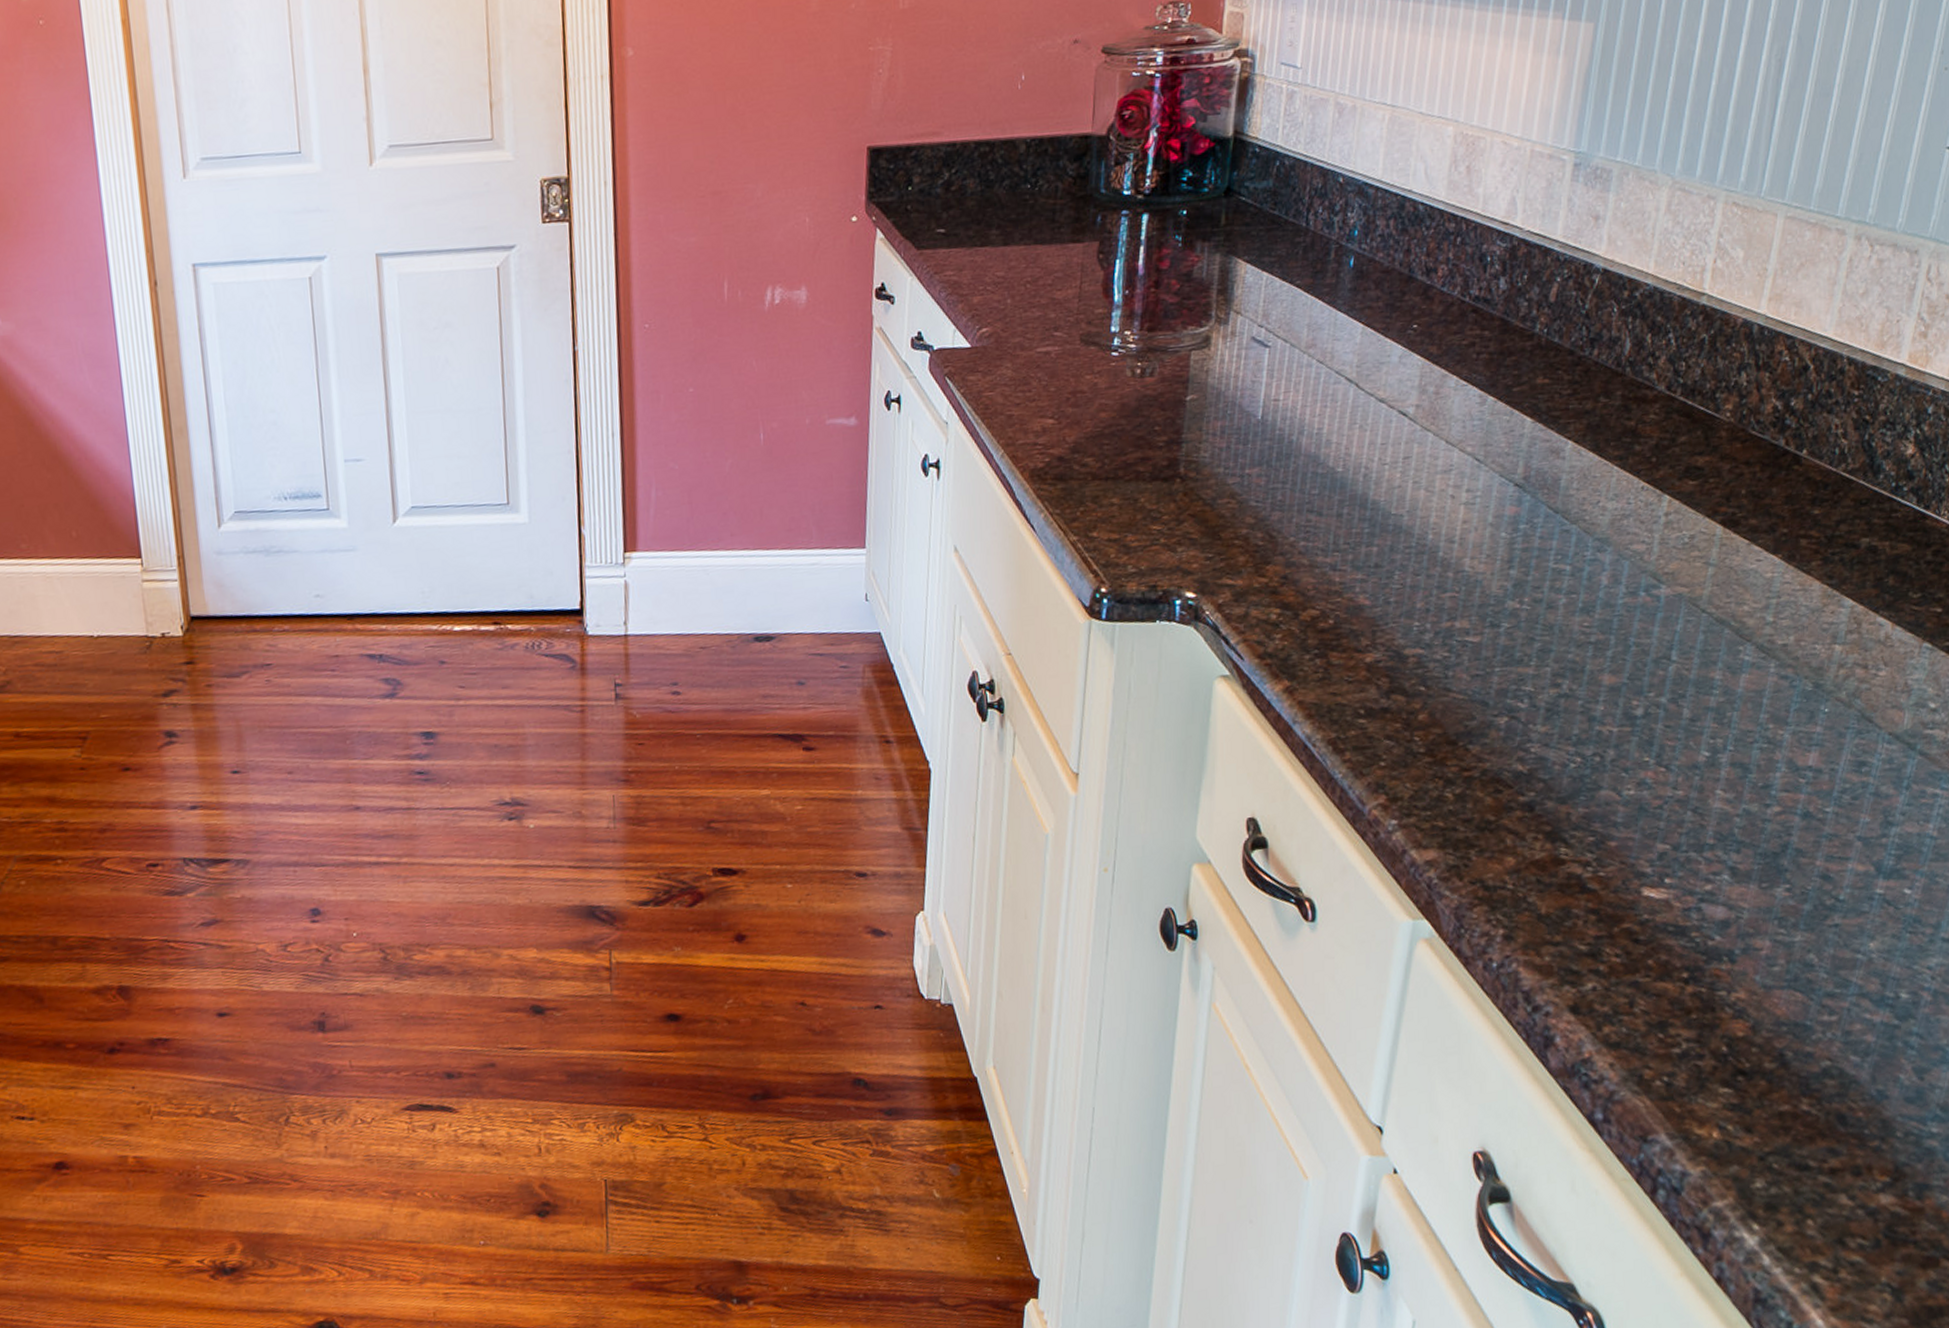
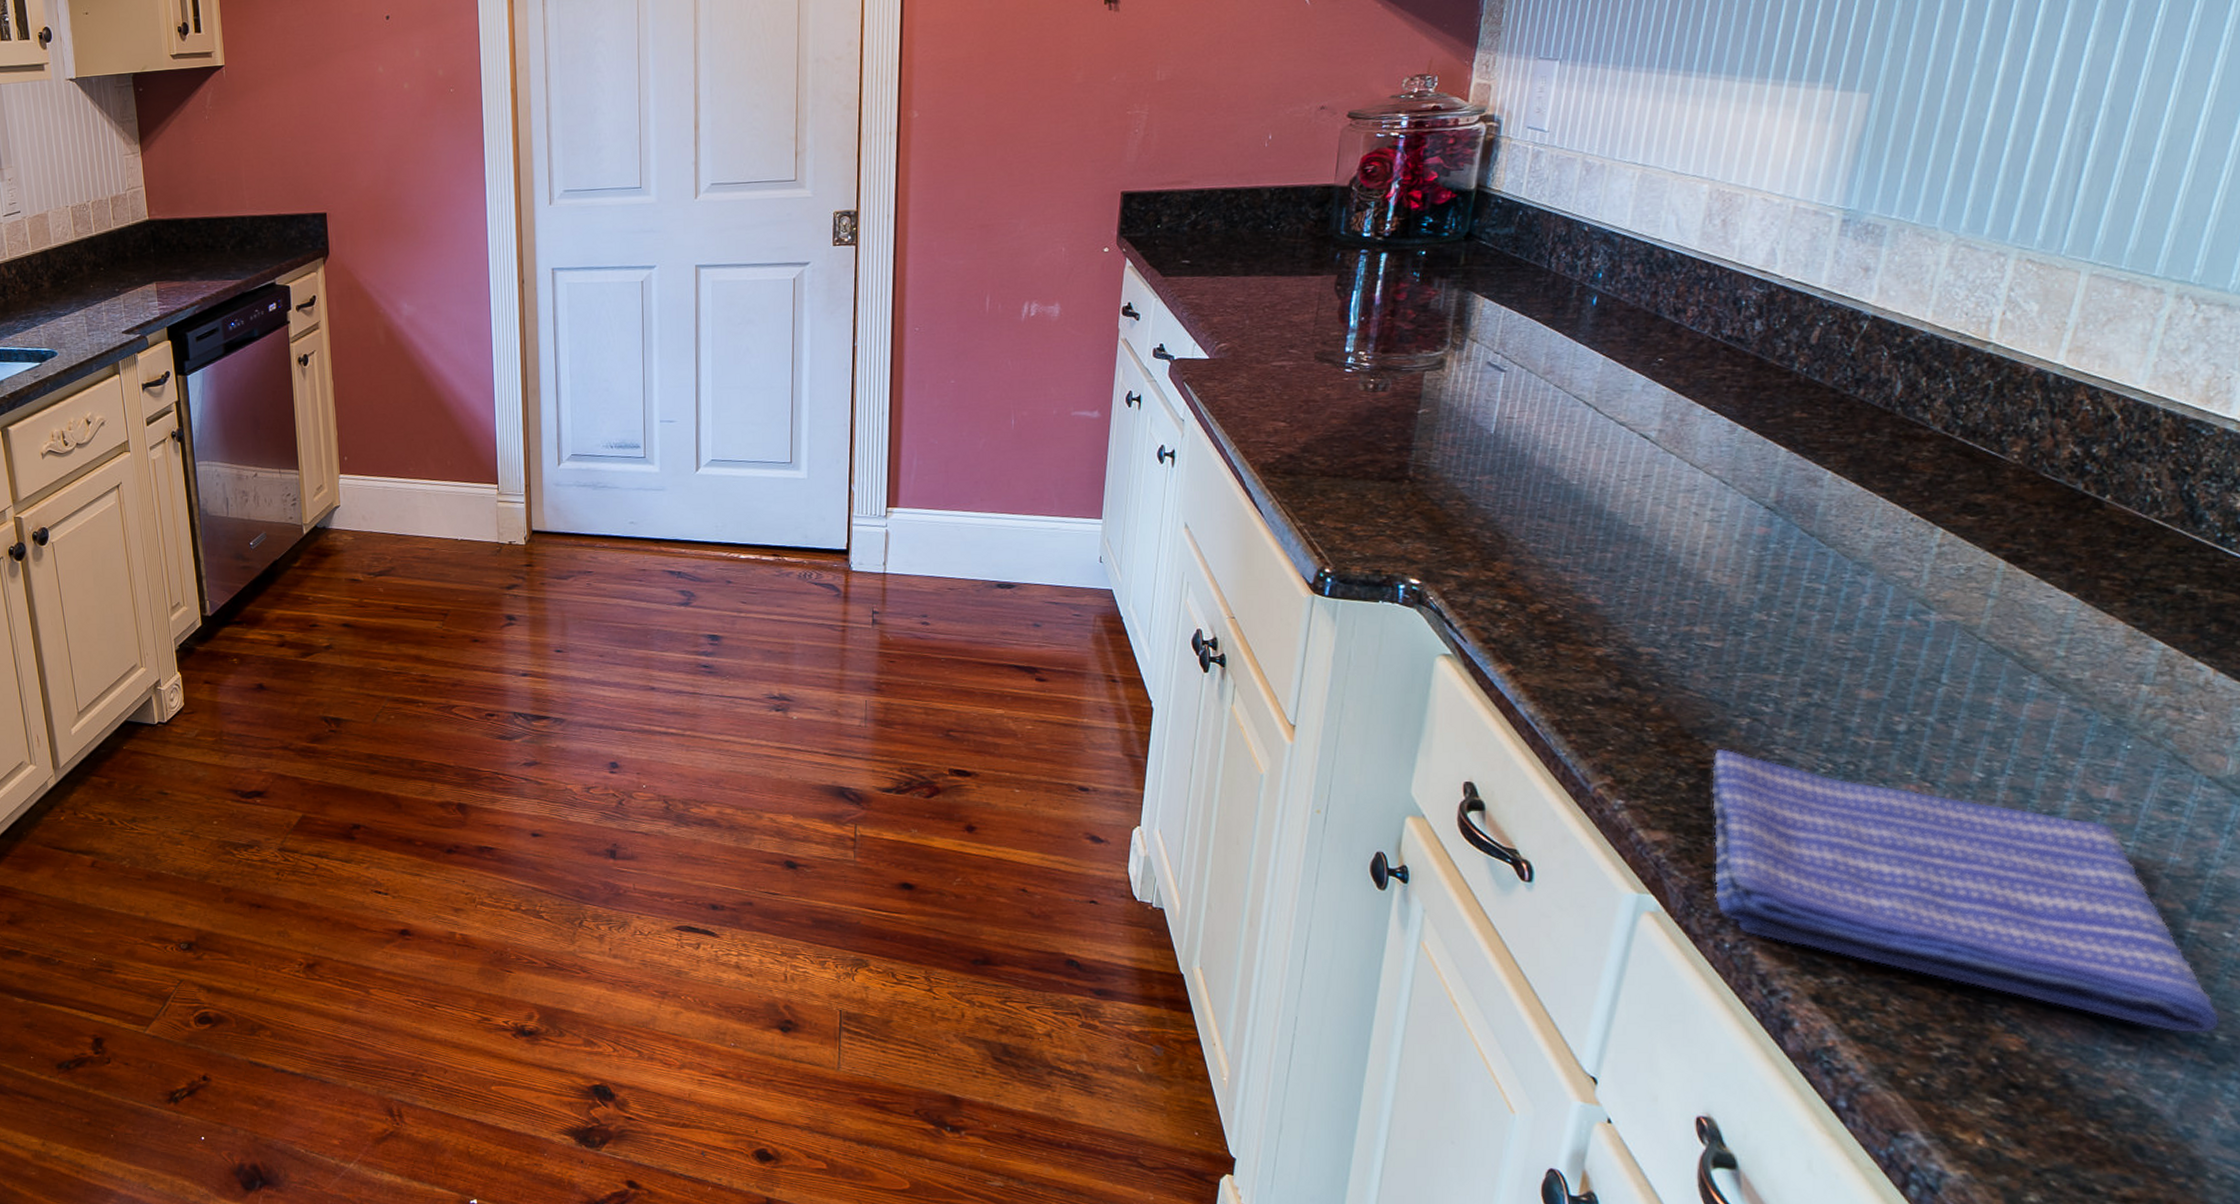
dish towel: none [1475,751,1903,996] -> present [1711,748,2220,1034]

